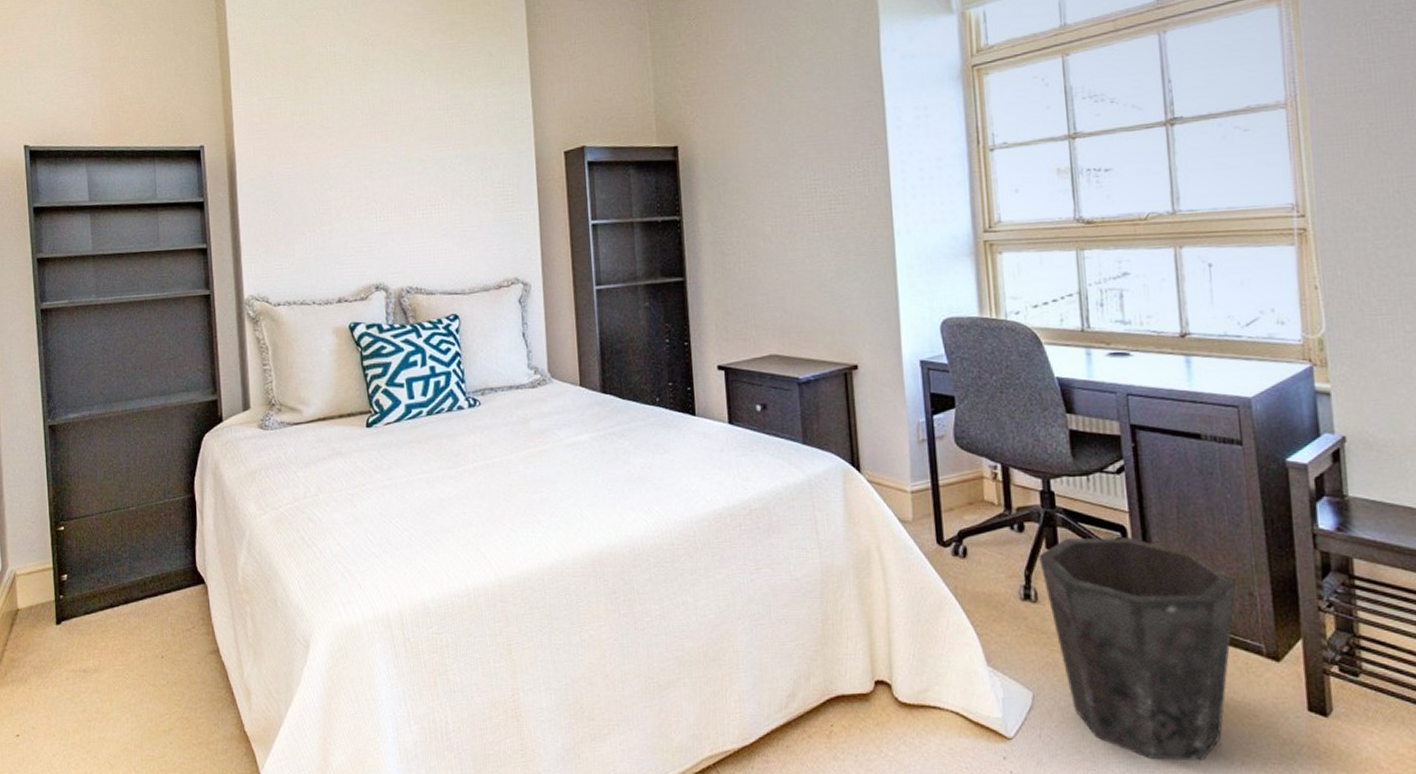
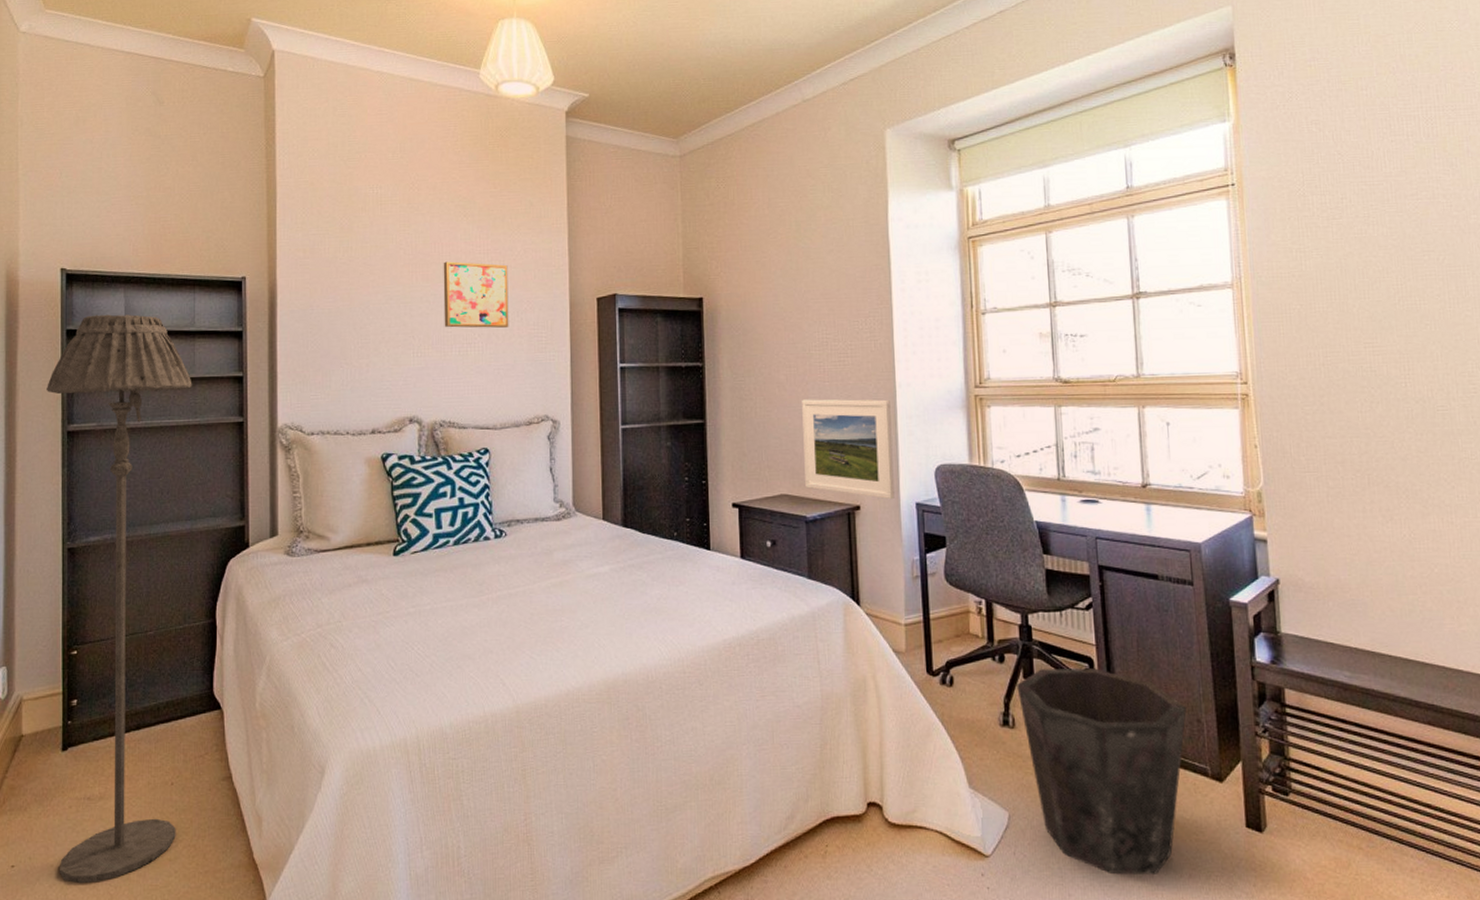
floor lamp: none [18,189,169,753] -> present [47,314,192,884]
wall art: none [402,119,473,190] -> present [443,261,509,329]
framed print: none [790,249,896,358] -> present [802,399,895,500]

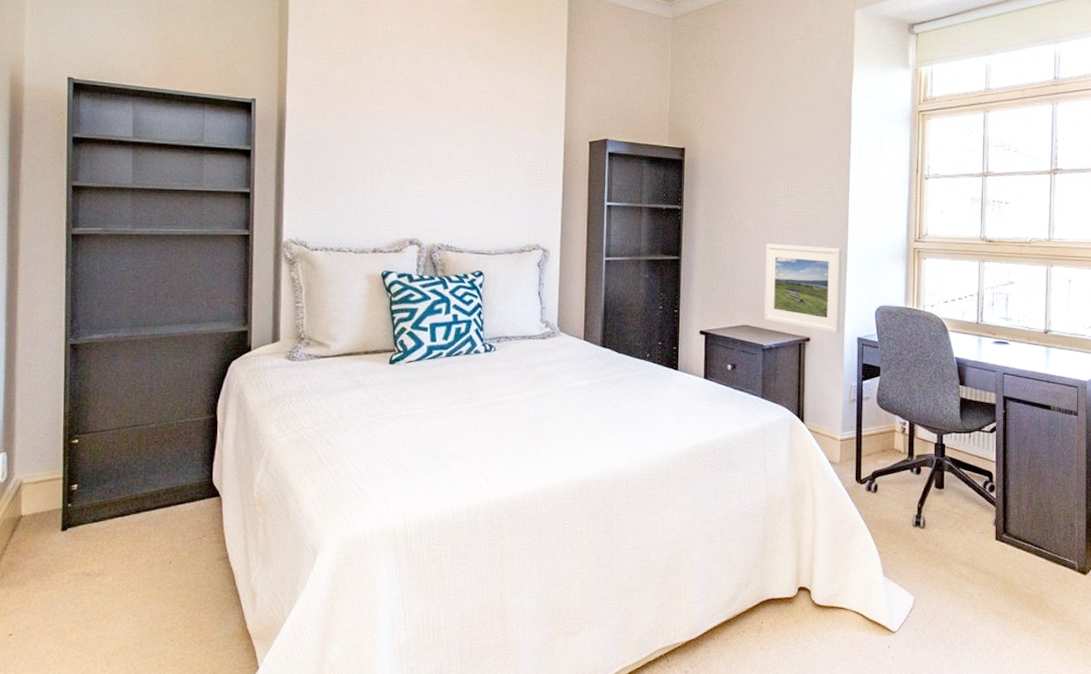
floor lamp: present [47,314,192,884] -> none [51,124,200,651]
wall art: present [443,261,509,329] -> none [446,98,509,164]
waste bin: present [1017,668,1187,875] -> none [929,480,1063,648]

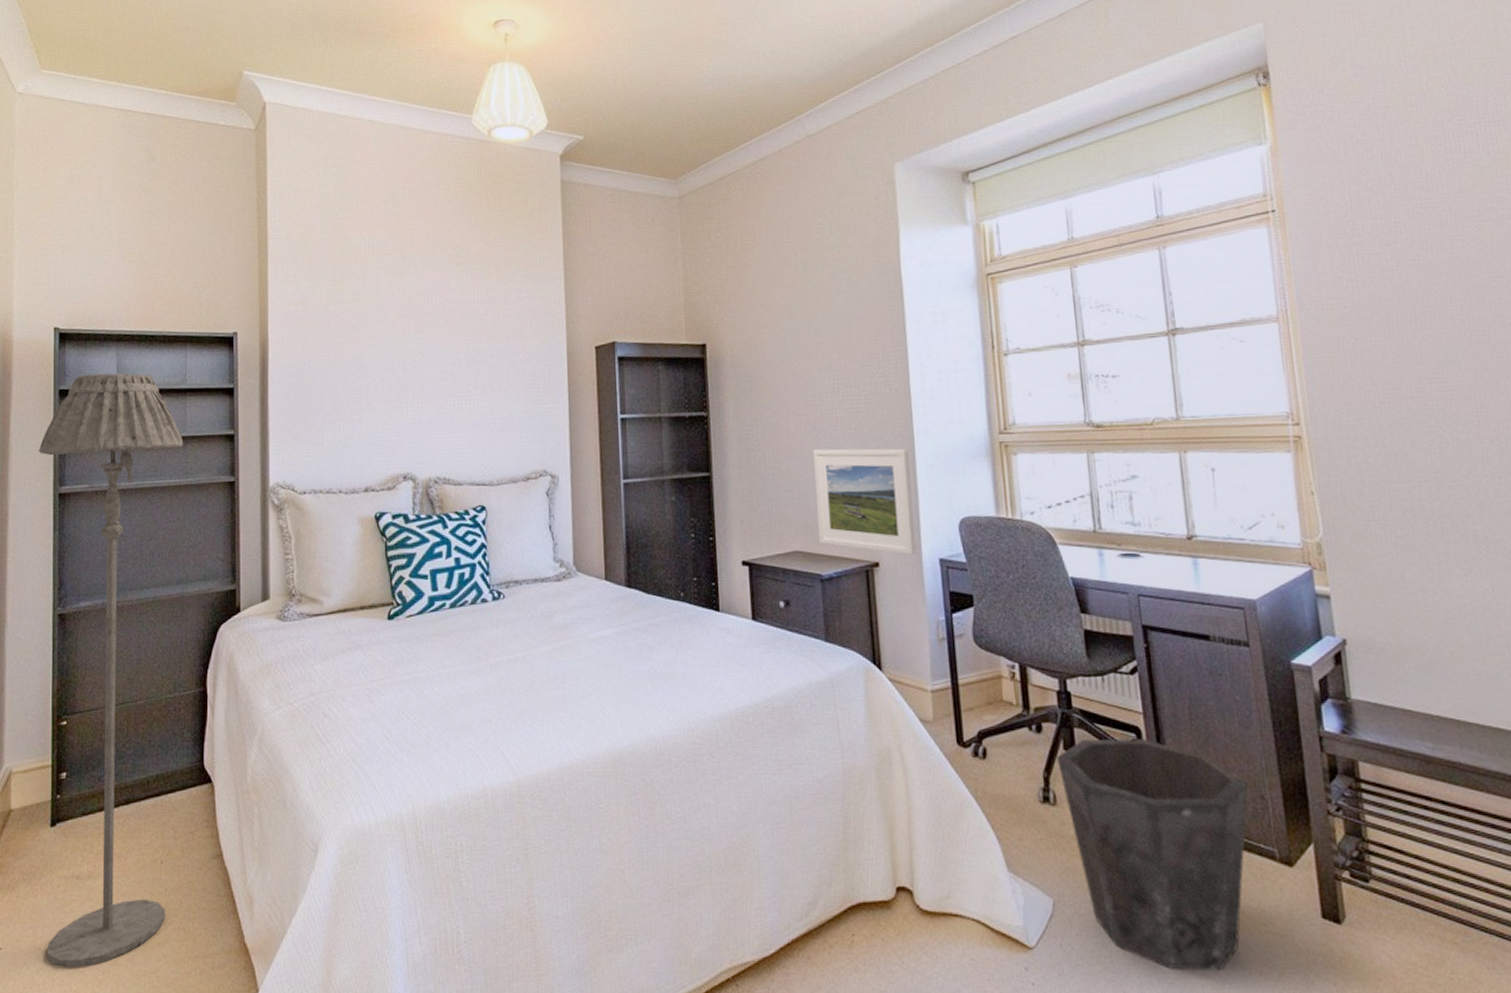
floor lamp: none [51,124,200,651] -> present [39,373,184,969]
waste bin: none [929,480,1063,648] -> present [1057,739,1248,971]

